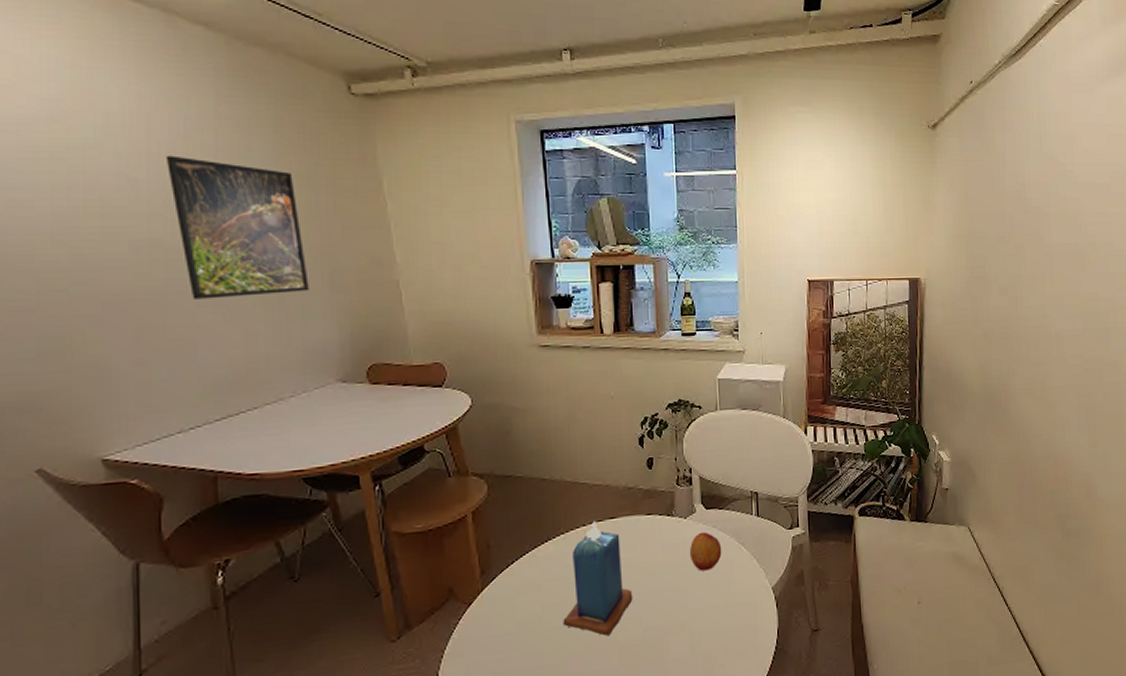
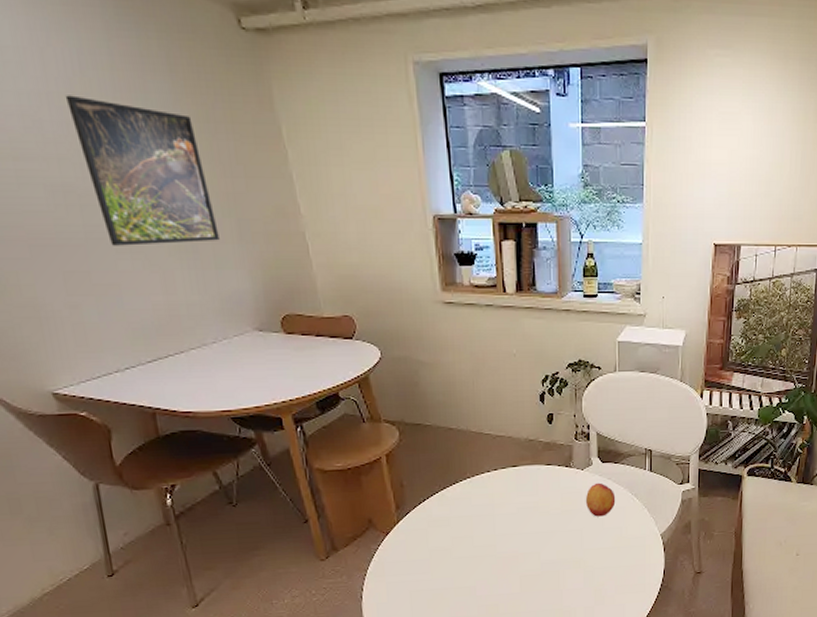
candle: present [563,521,633,636] -> none [470,468,533,566]

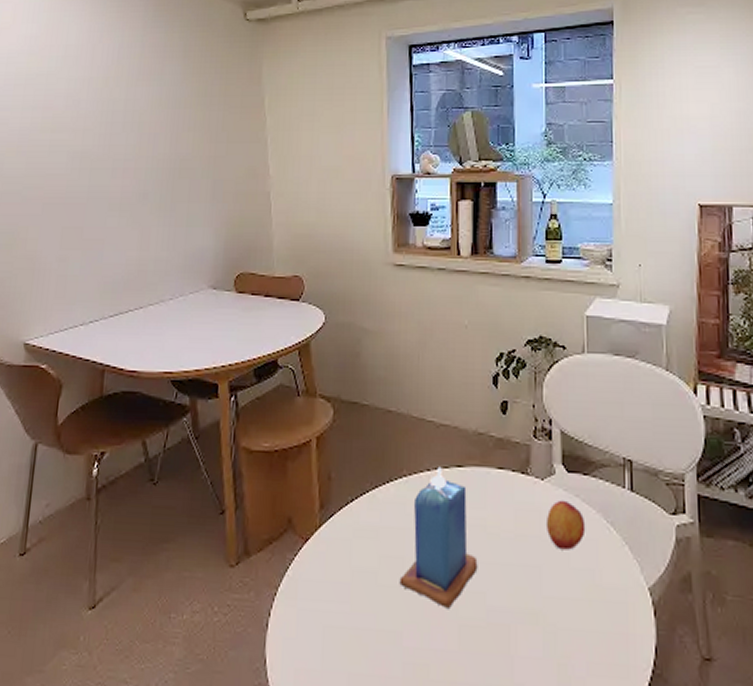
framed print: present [65,95,220,246] -> none [101,79,196,204]
candle: none [470,468,533,566] -> present [399,466,478,608]

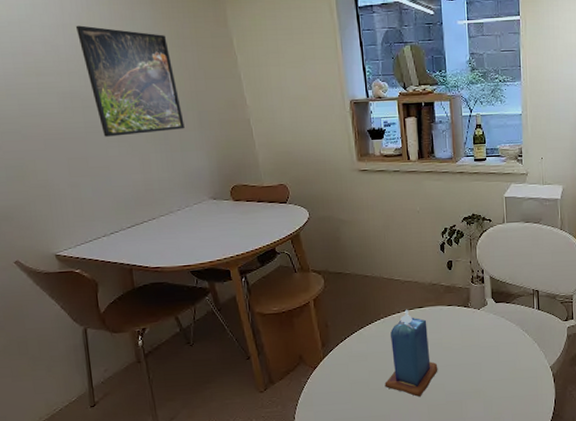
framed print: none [101,79,196,204] -> present [75,25,185,137]
fruit: present [545,500,586,550] -> none [482,320,509,351]

